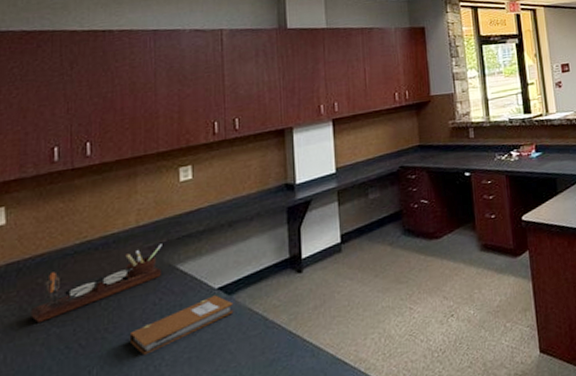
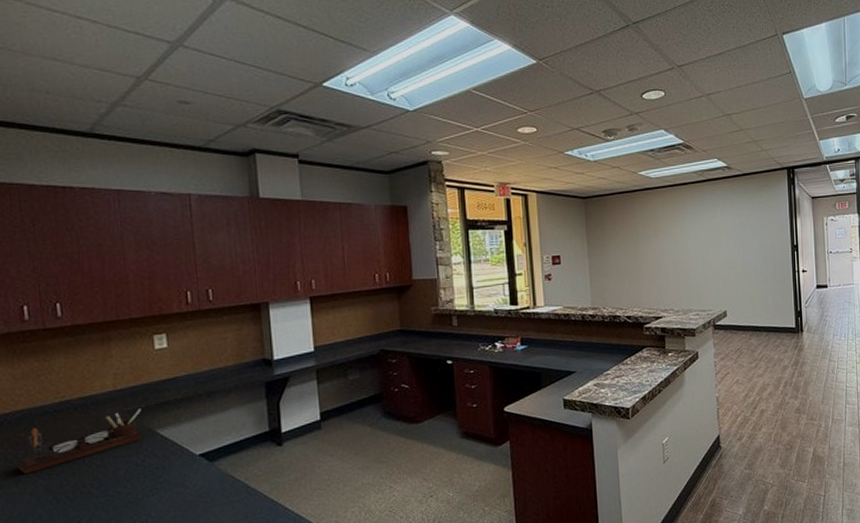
notebook: present [129,295,234,355] -> none [114,461,216,511]

